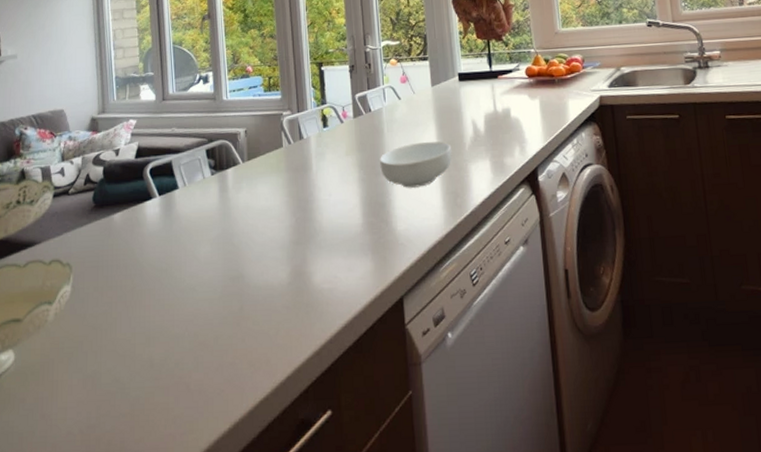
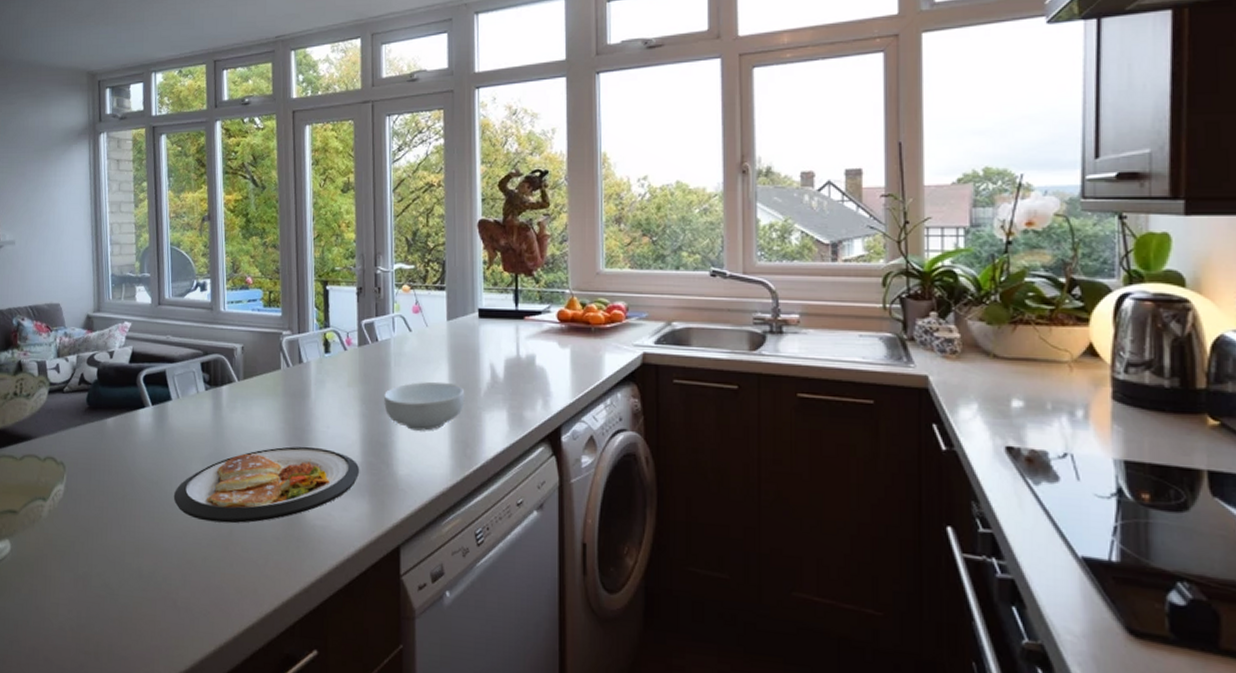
dish: none [183,215,362,301] -> present [173,446,360,524]

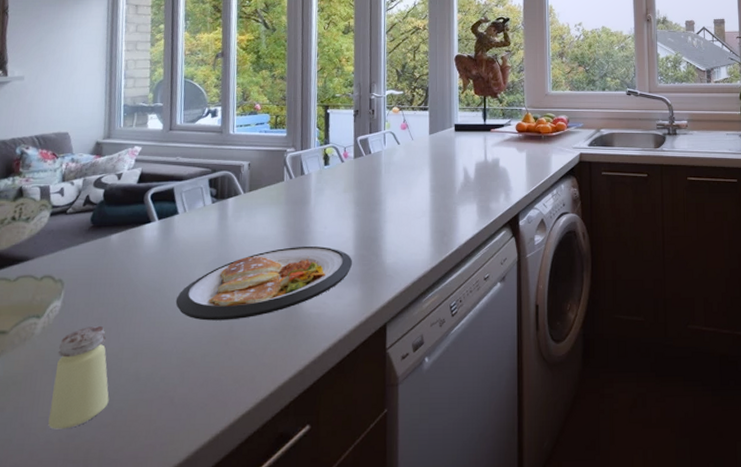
saltshaker: none [60,514,115,619] -> present [48,325,109,430]
cereal bowl: present [384,381,465,431] -> none [375,184,443,225]

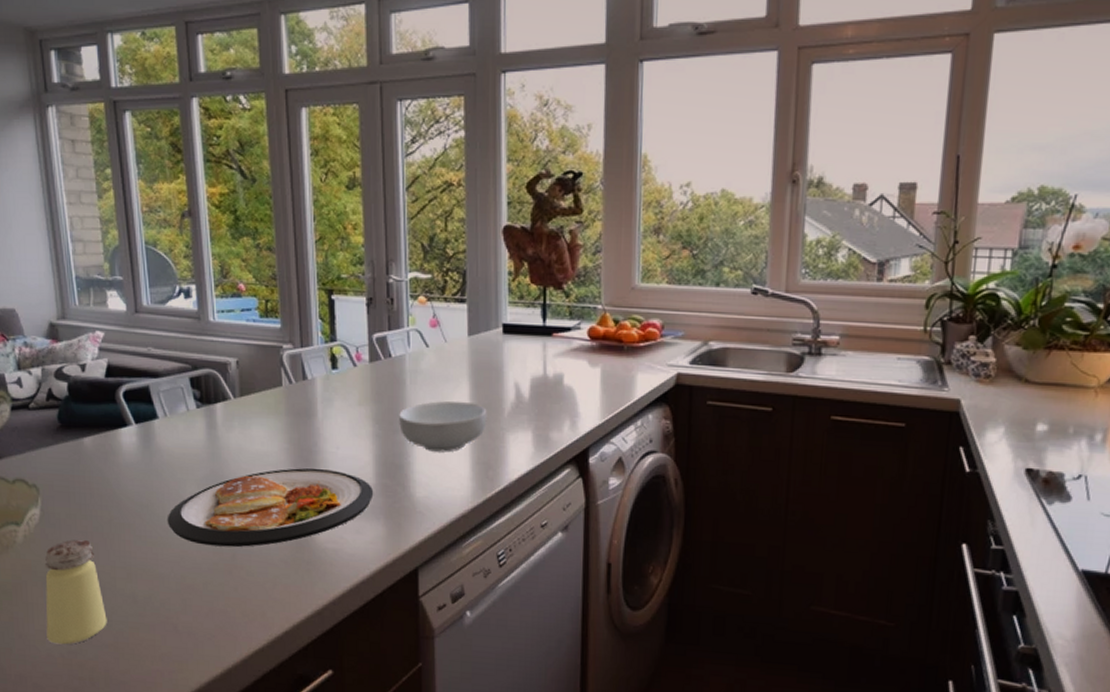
cereal bowl: none [375,184,443,225] -> present [399,400,487,452]

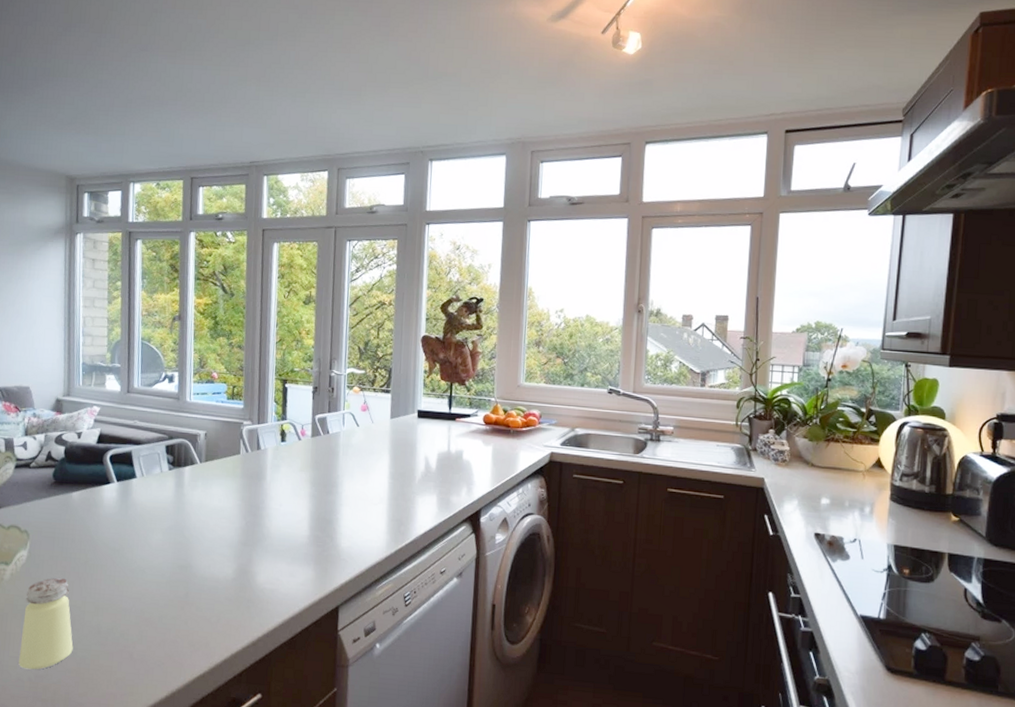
dish: present [167,468,374,548] -> none [134,521,307,587]
cereal bowl: present [399,400,487,452] -> none [331,469,402,511]

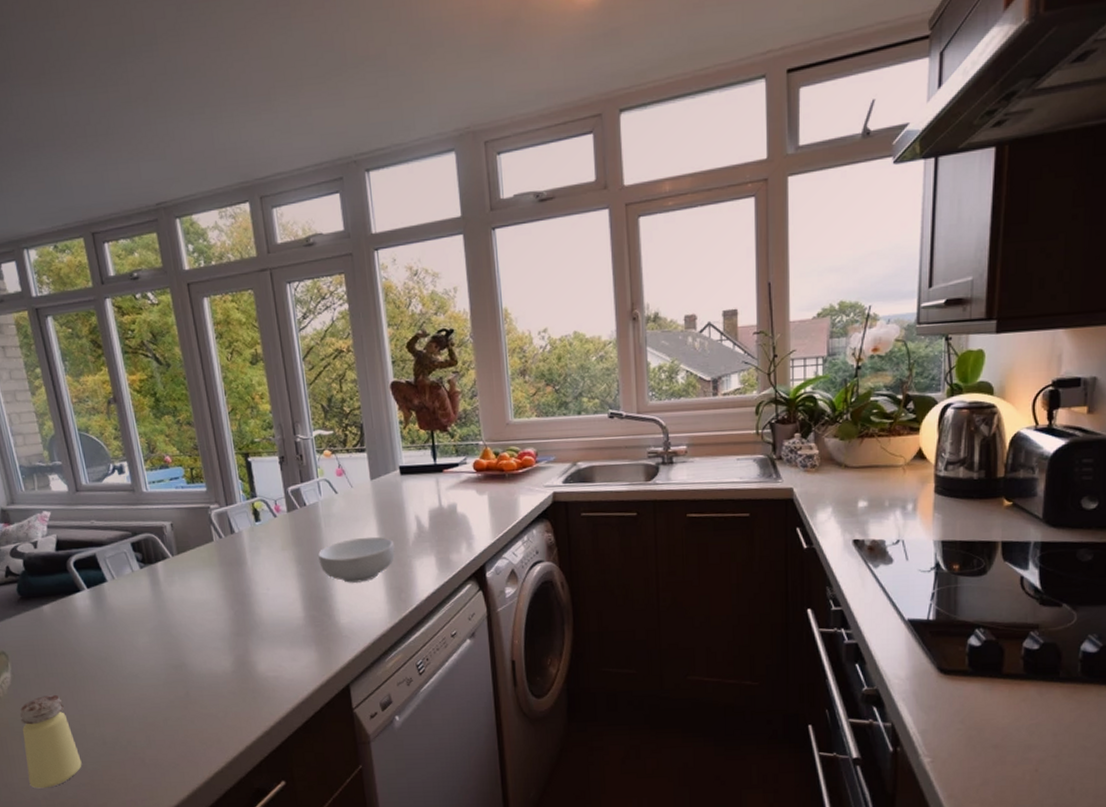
cereal bowl: none [331,469,402,511] -> present [318,536,395,583]

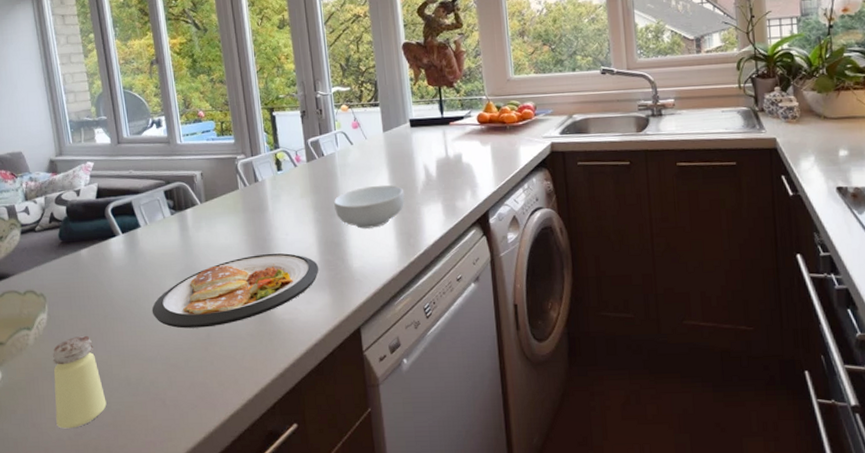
dish: none [124,609,304,687] -> present [152,253,319,329]

